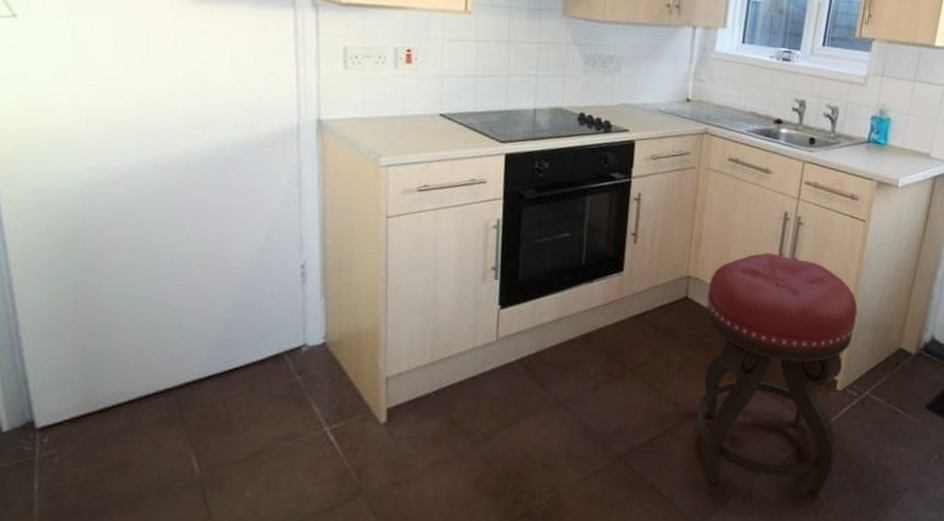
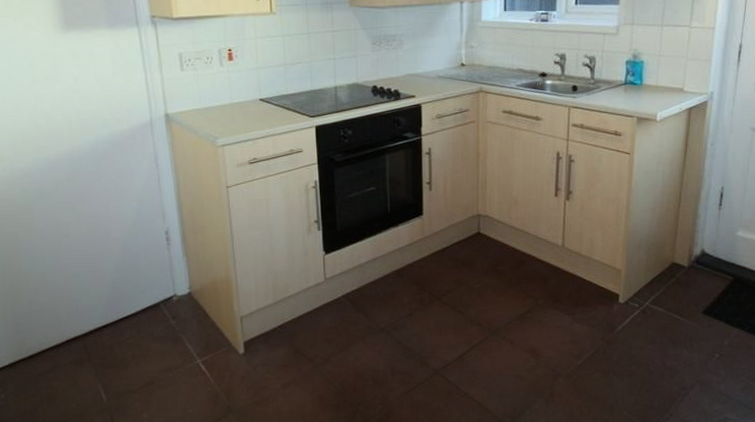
stool: present [697,252,858,495] -> none [497,188,631,394]

